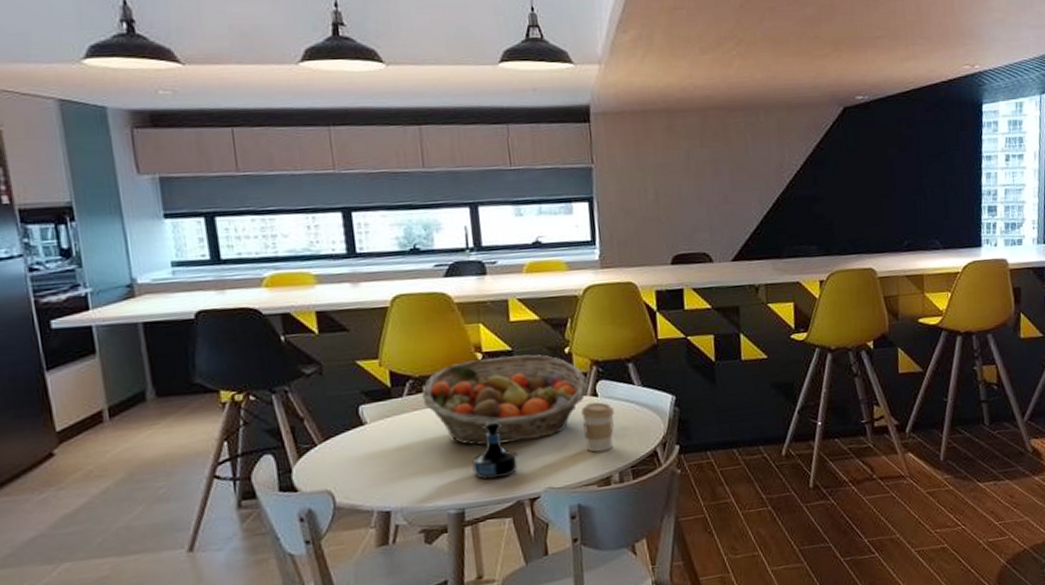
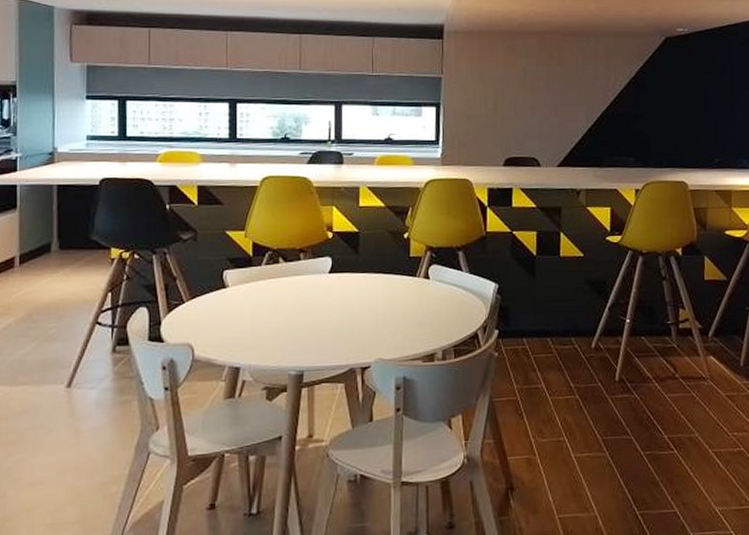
fruit basket: present [422,354,589,446] -> none [278,236,422,315]
tequila bottle: present [472,420,518,480] -> none [314,293,354,347]
coffee cup: present [580,402,615,453] -> none [413,284,444,330]

